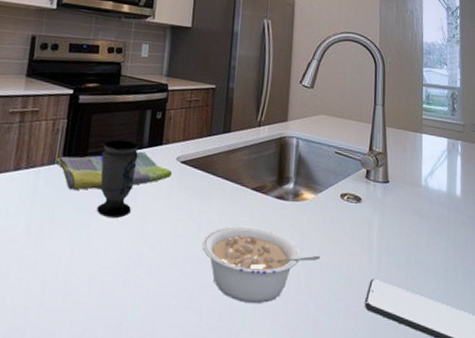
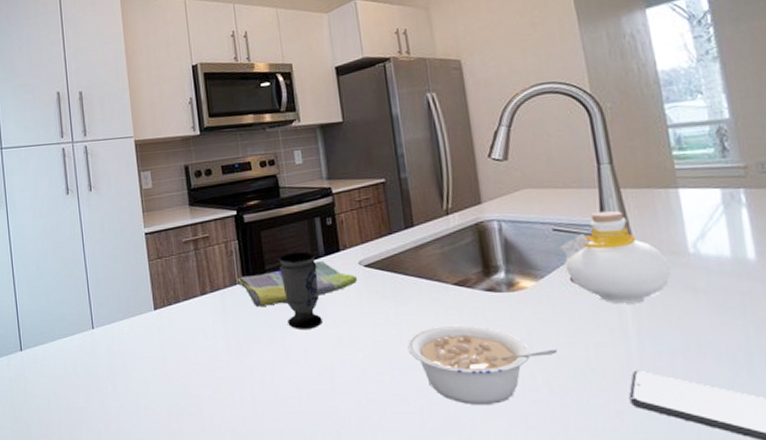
bottle: none [338,142,409,222] -> present [560,210,672,304]

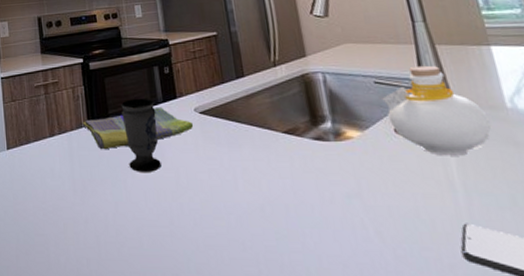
legume: present [407,325,558,406] -> none [242,172,388,255]

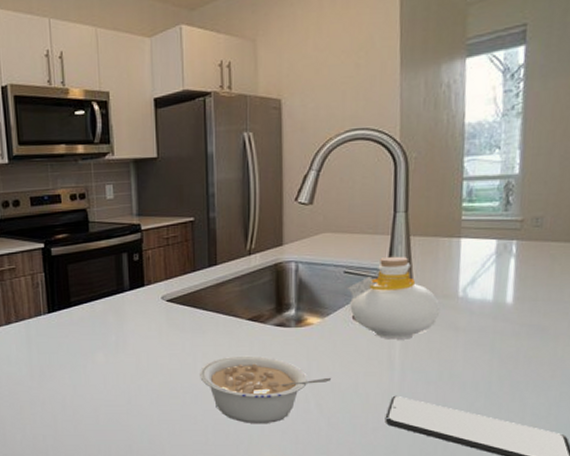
dish towel: present [82,107,194,150] -> none [41,294,160,337]
cup: present [121,99,161,173] -> none [84,286,123,359]
legume: none [242,172,388,255] -> present [200,355,332,424]

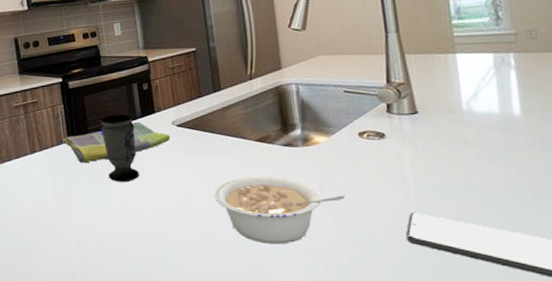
dish towel: none [41,294,160,337] -> present [62,121,171,164]
cup: none [84,286,123,359] -> present [100,114,139,183]
bottle: present [348,256,441,340] -> none [350,73,447,156]

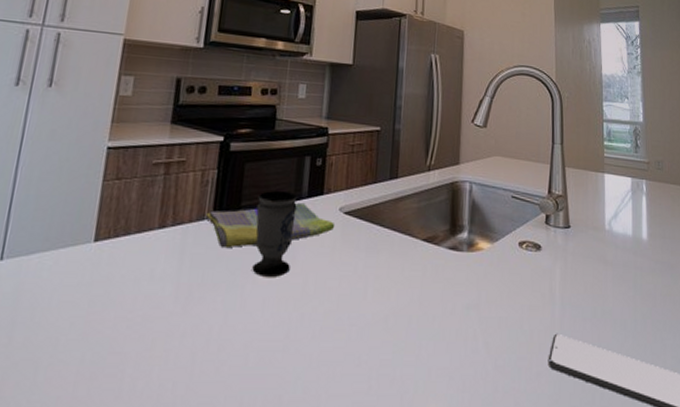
legume: present [214,175,346,245] -> none [369,281,500,367]

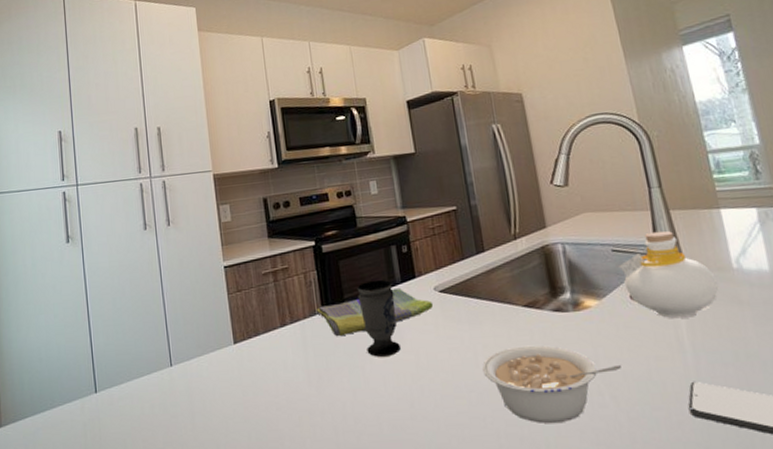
legume: none [369,281,500,367] -> present [482,345,623,424]
bottle: none [515,184,592,271] -> present [619,230,719,319]

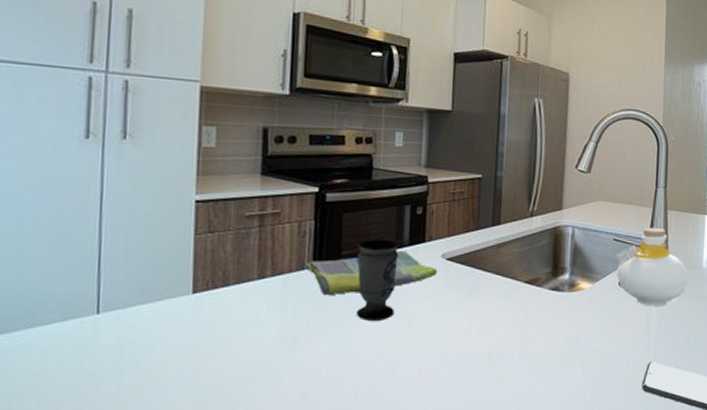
legume: present [482,345,623,424] -> none [473,320,598,395]

